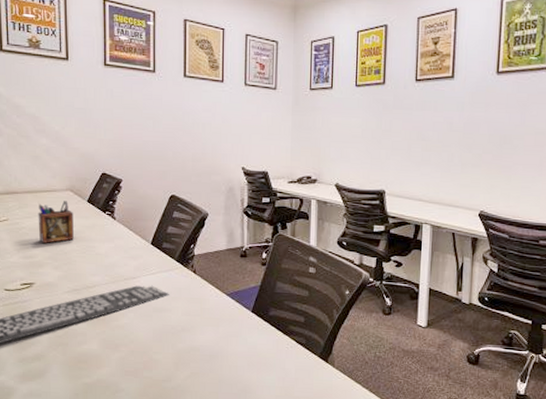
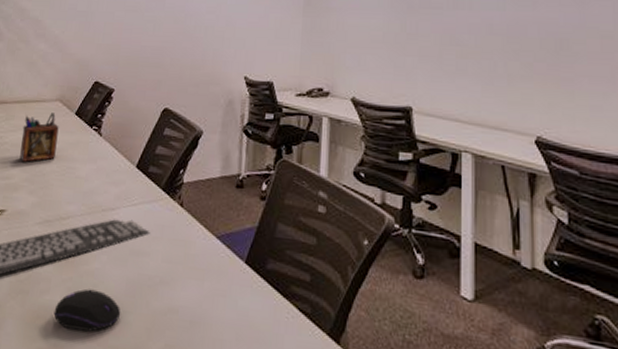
computer mouse: none [93,338,151,369] -> present [54,288,121,332]

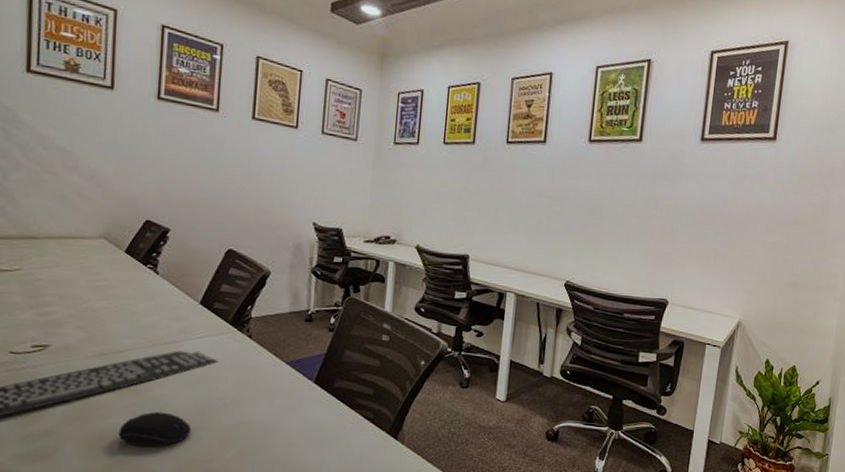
desk organizer: present [19,113,59,162] -> none [60,250,106,299]

